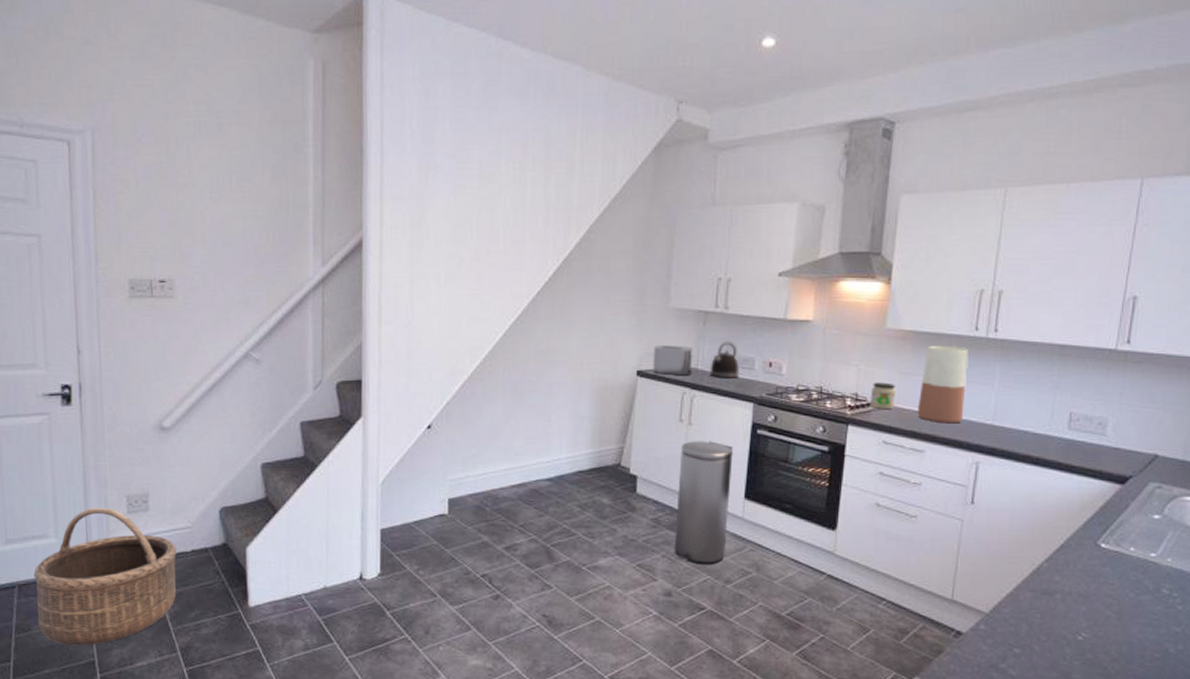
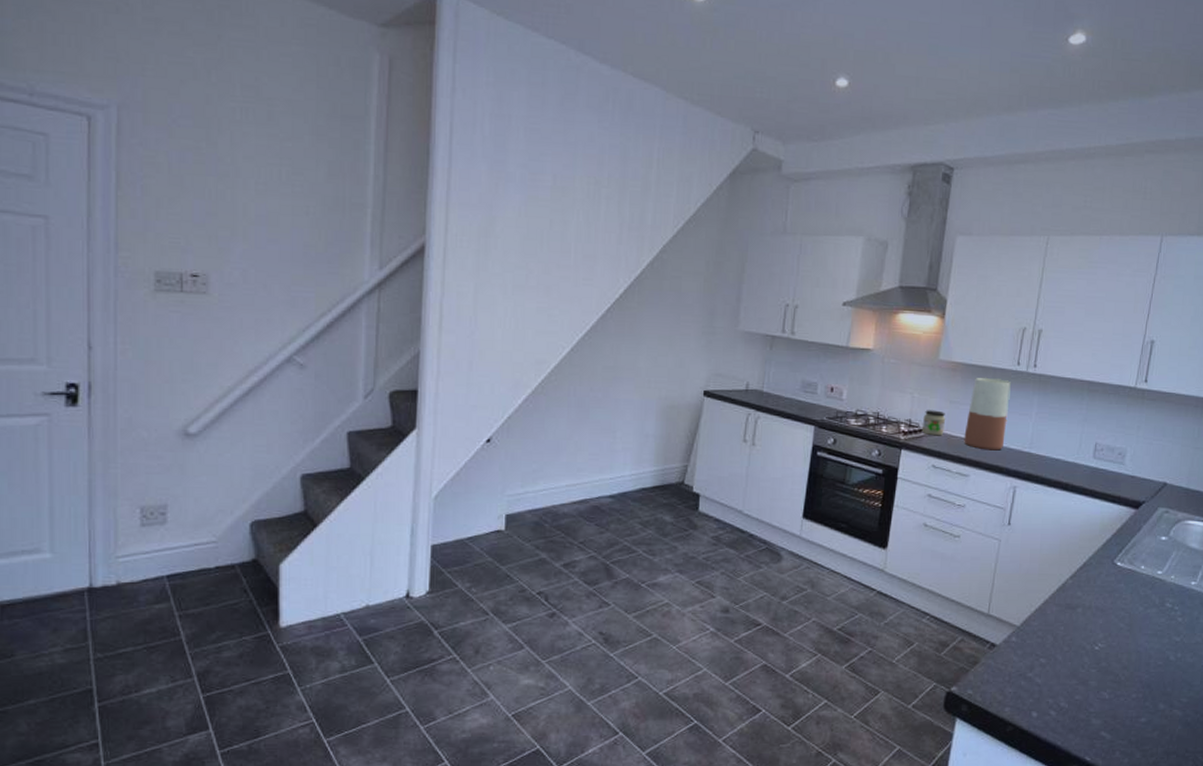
basket: present [33,507,176,646] -> none [21,519,197,672]
toaster: present [652,344,694,377] -> none [718,366,760,399]
pedal bin: present [674,441,733,565] -> none [733,461,793,582]
kettle: present [710,341,739,380] -> none [774,366,802,403]

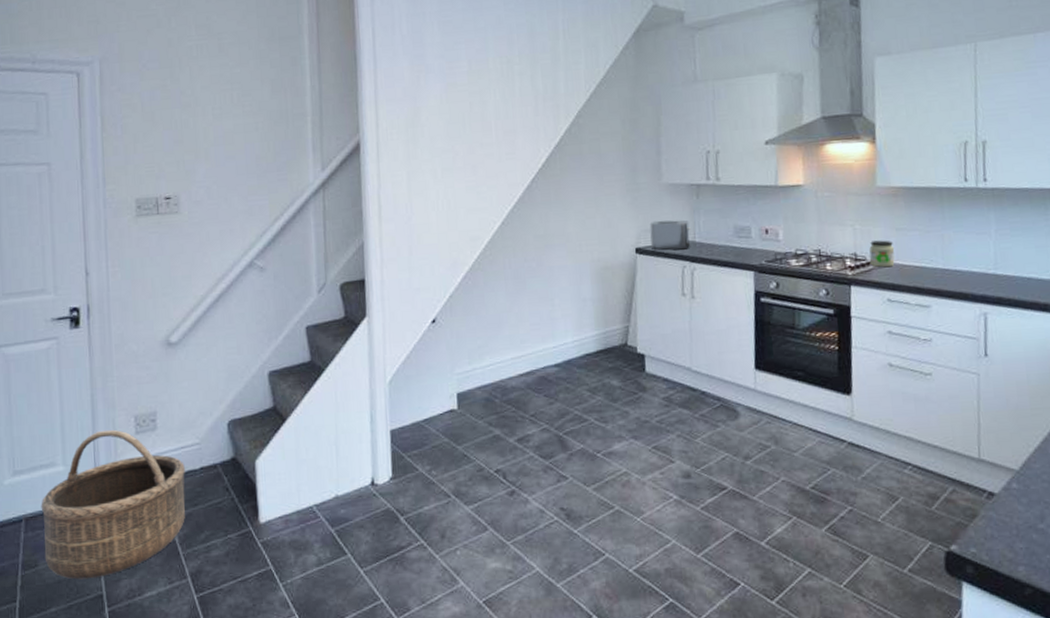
basket: none [21,519,197,672] -> present [41,429,185,580]
toaster: none [718,366,760,399] -> present [649,220,691,251]
vase: present [964,378,1010,451] -> none [917,199,964,277]

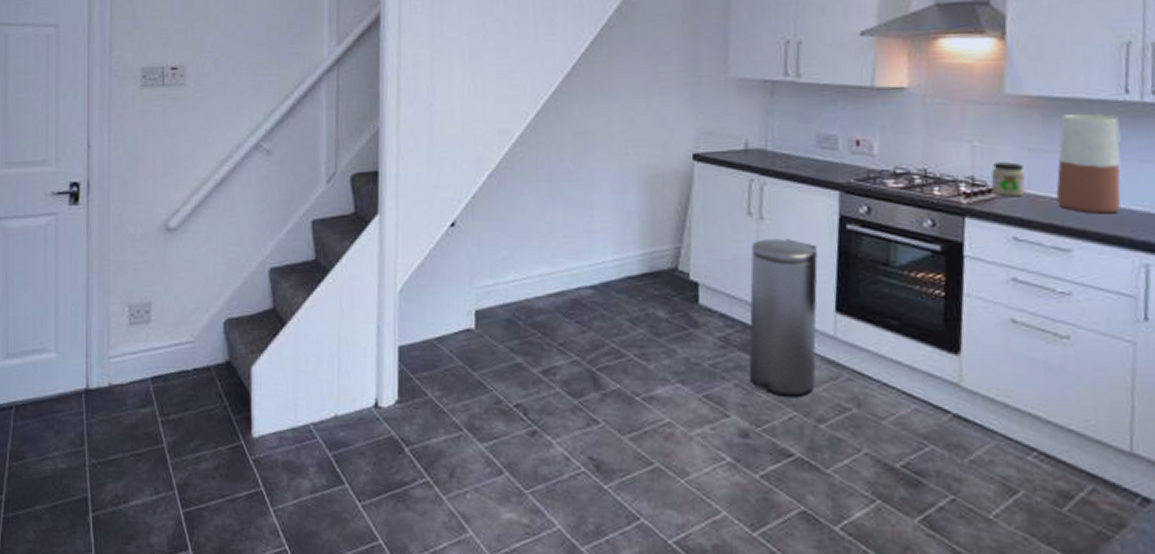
basket: present [41,429,185,580] -> none [31,318,177,479]
toaster: present [649,220,691,251] -> none [711,122,762,161]
pedal bin: none [686,313,741,442] -> present [748,239,818,398]
vase: none [917,199,964,277] -> present [1056,114,1121,214]

